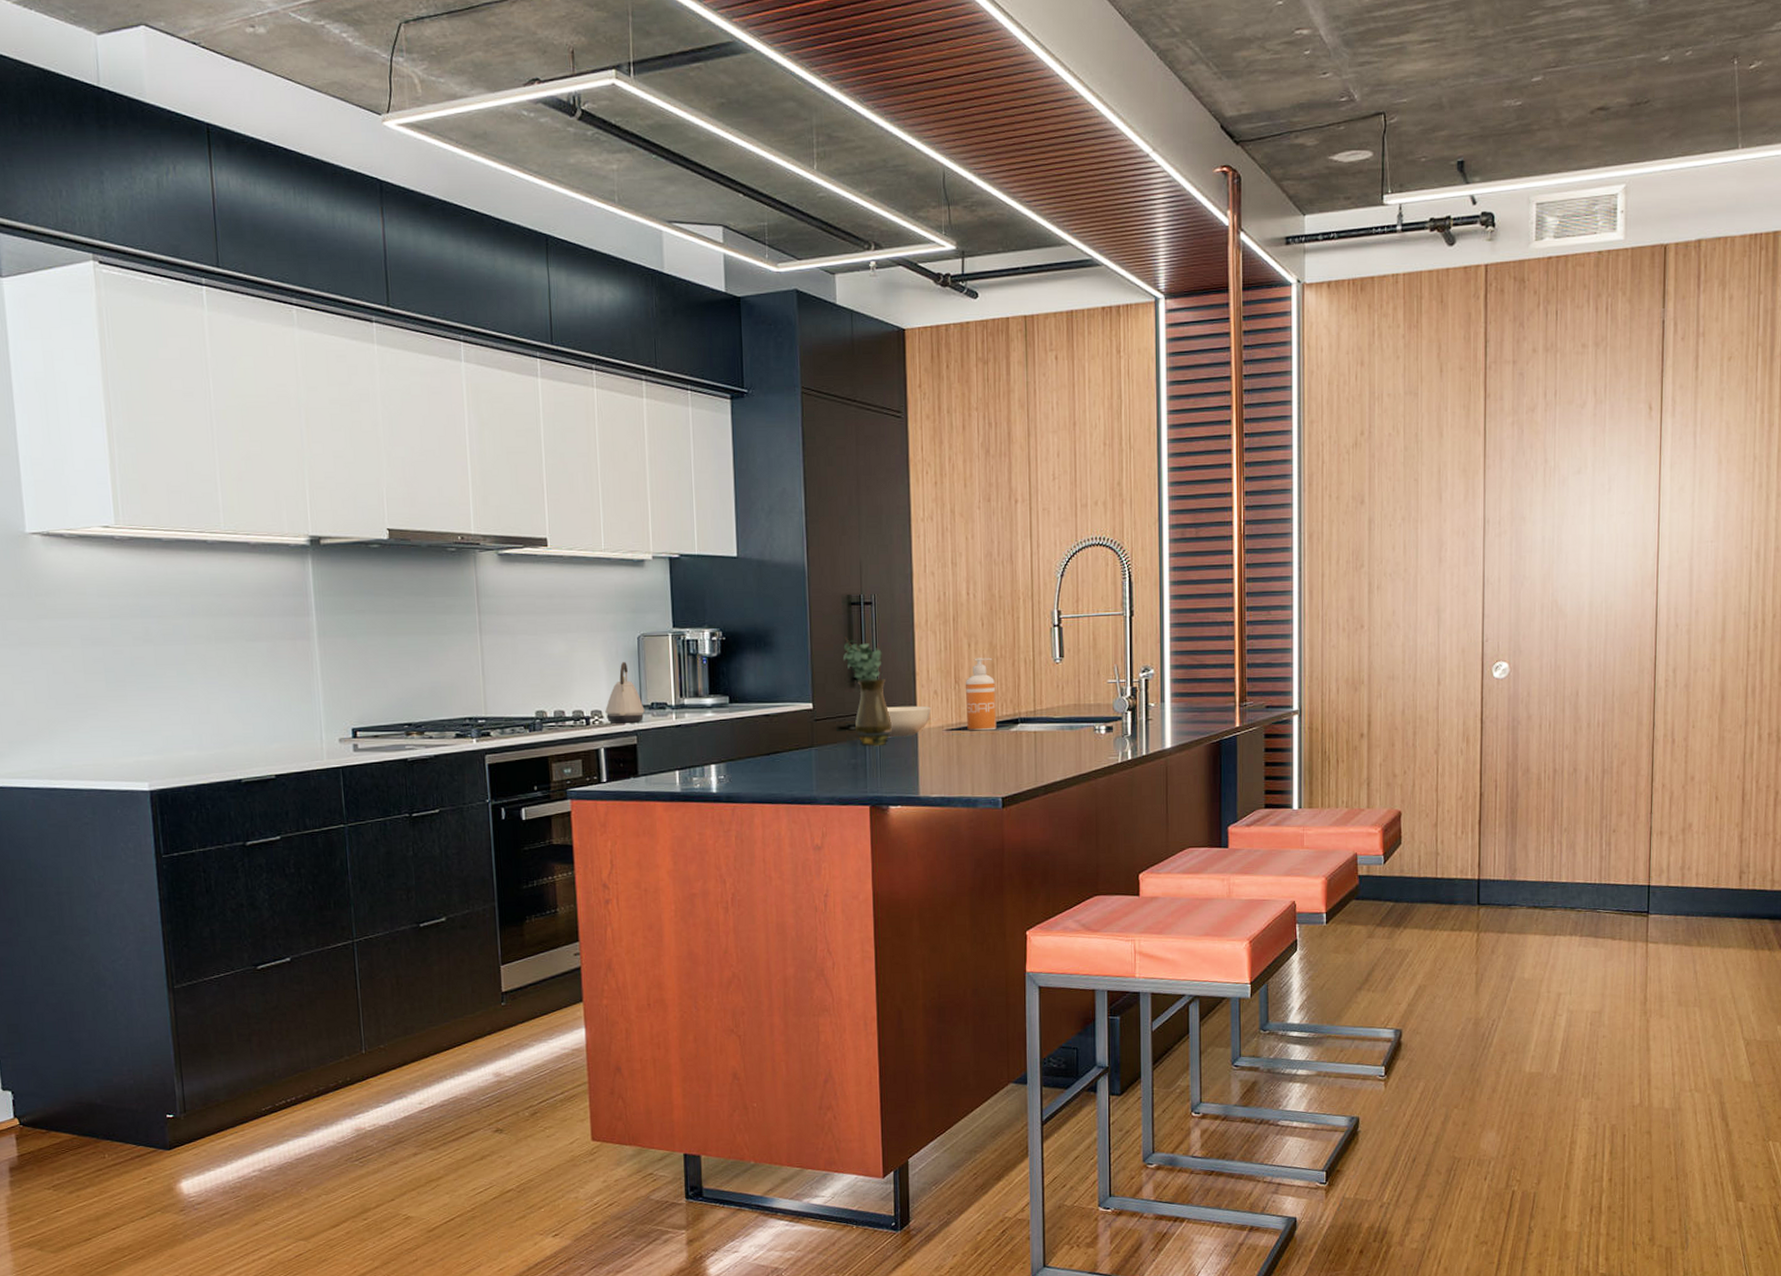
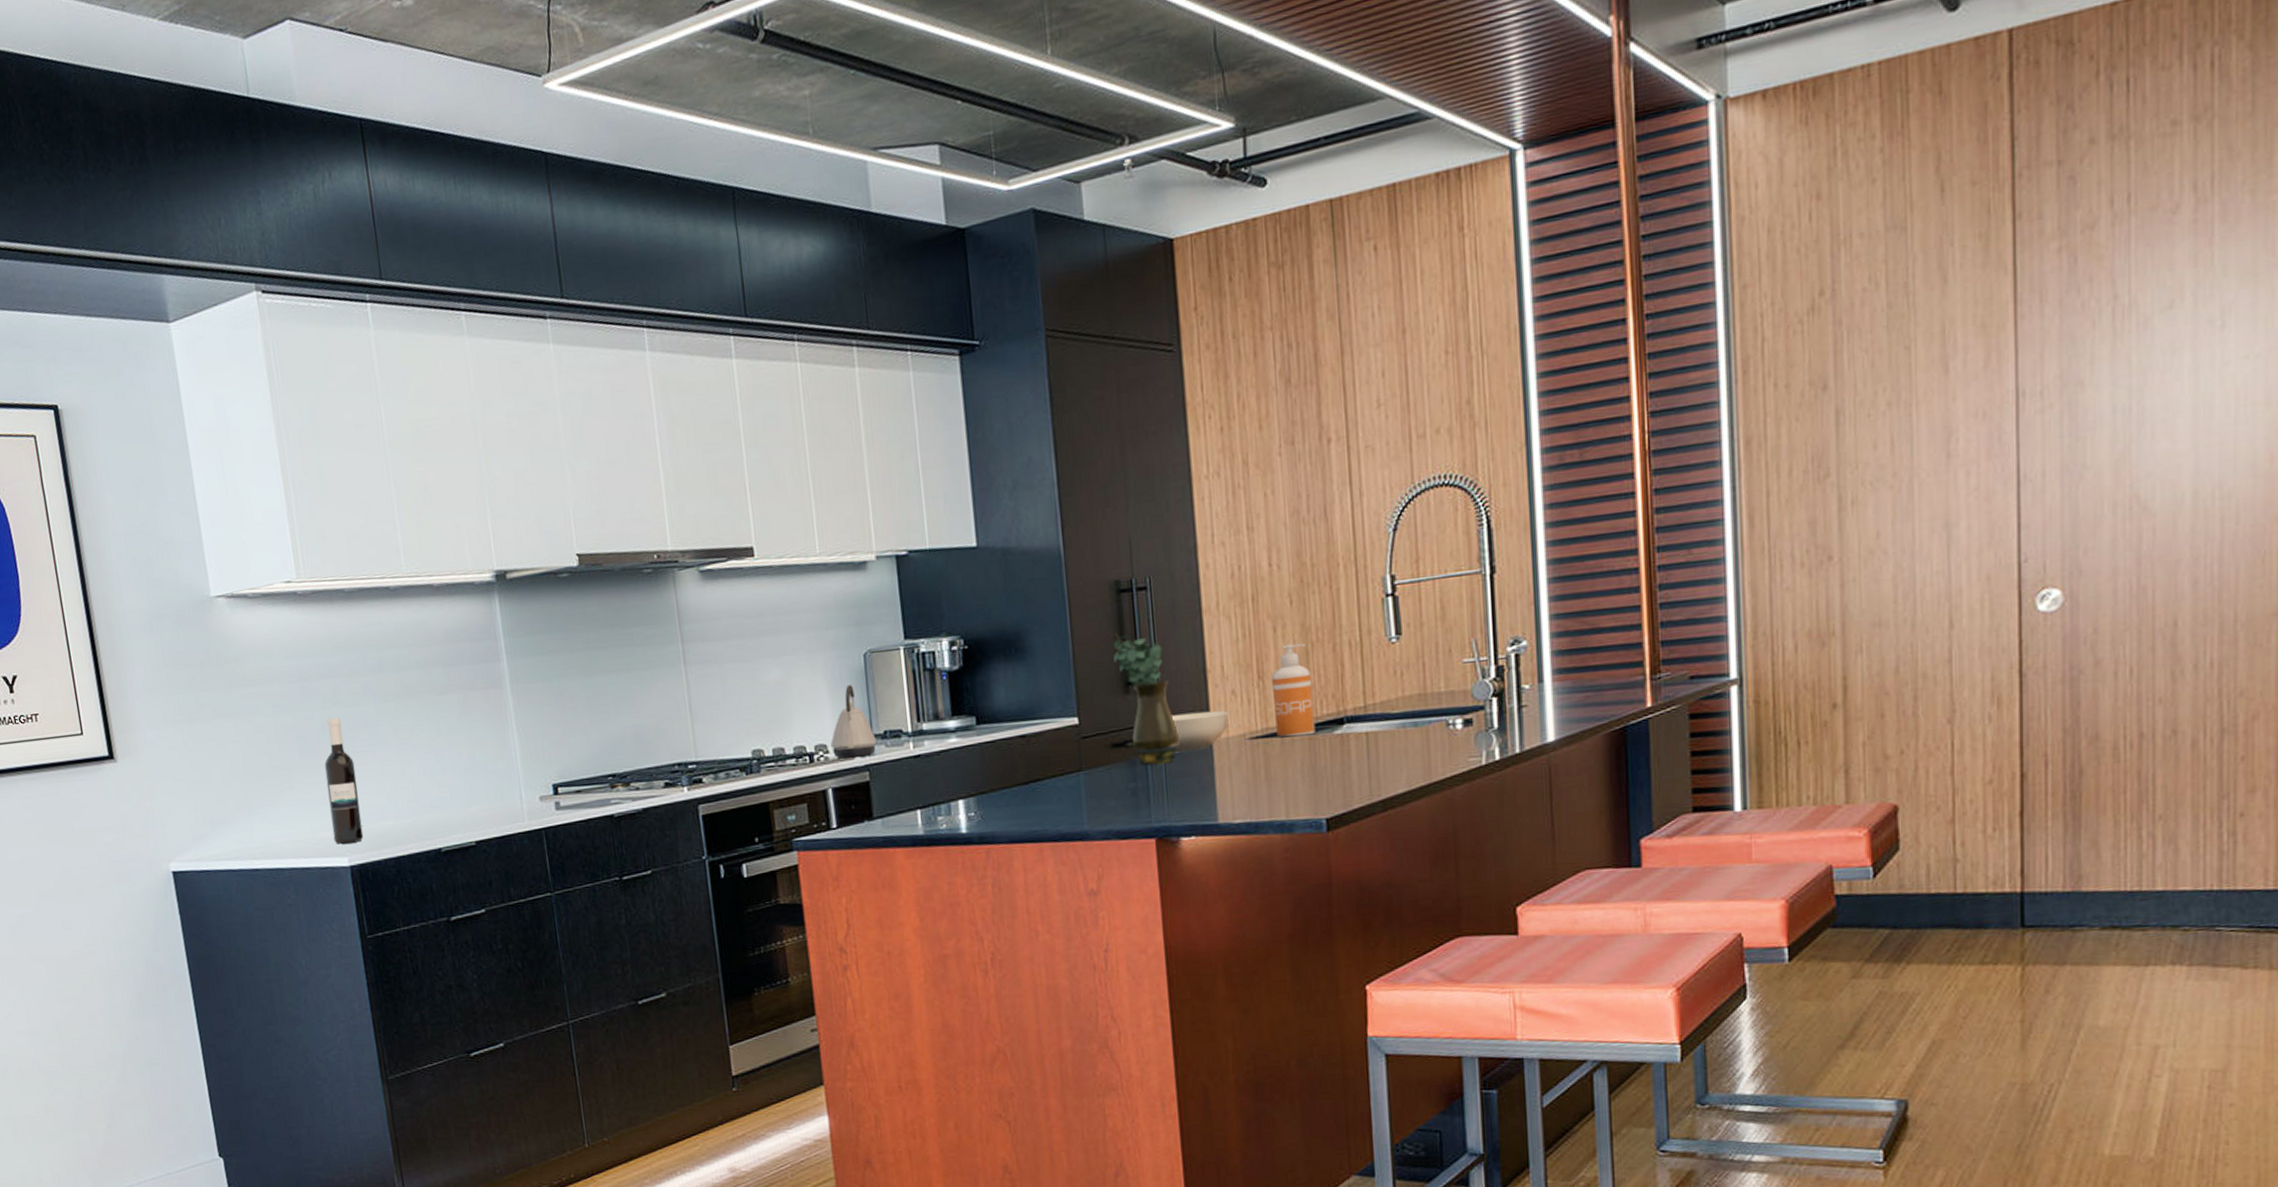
wine bottle: none [130,654,166,770] -> present [324,717,364,844]

